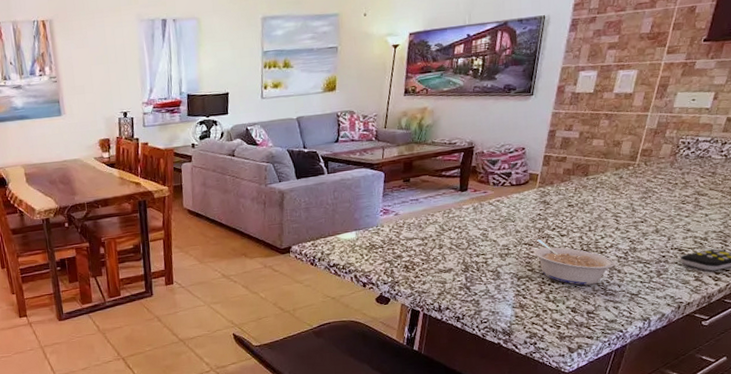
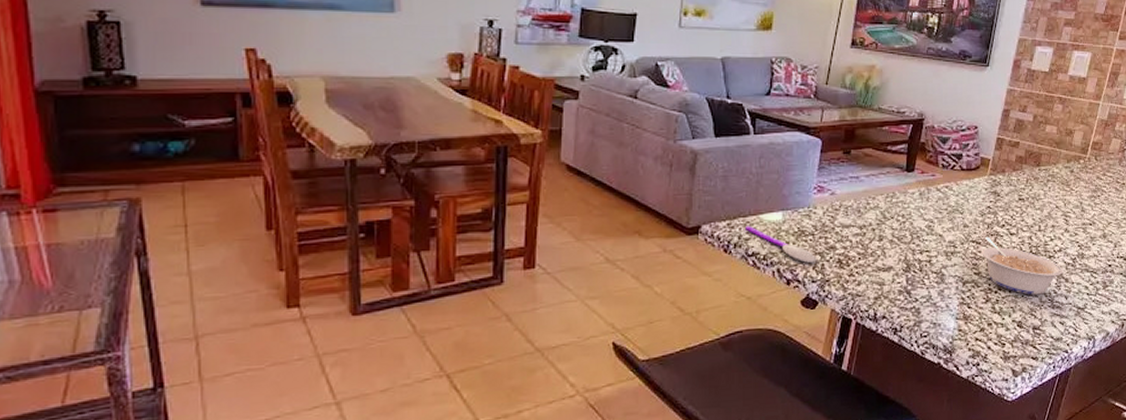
spoon: none [326,244,386,269] -> present [745,226,815,263]

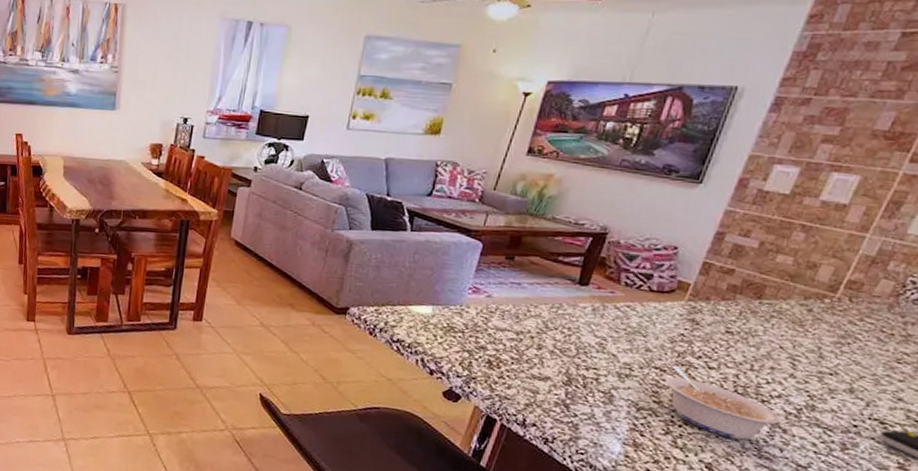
spoon: present [745,226,815,263] -> none [393,314,463,359]

